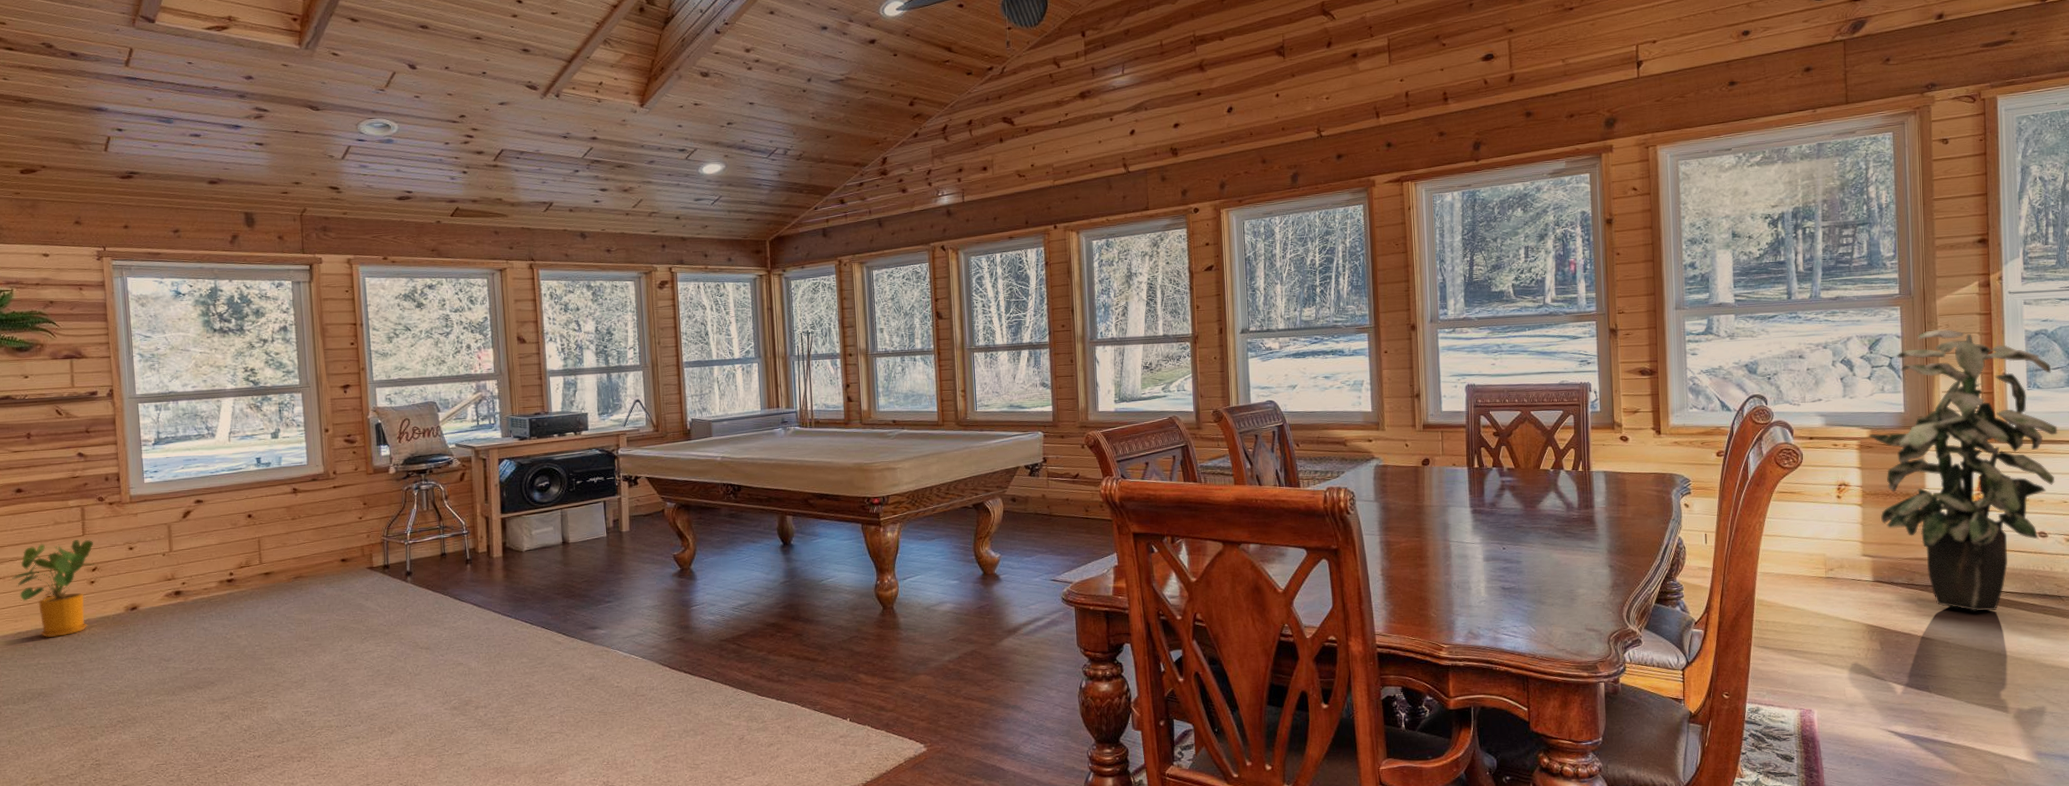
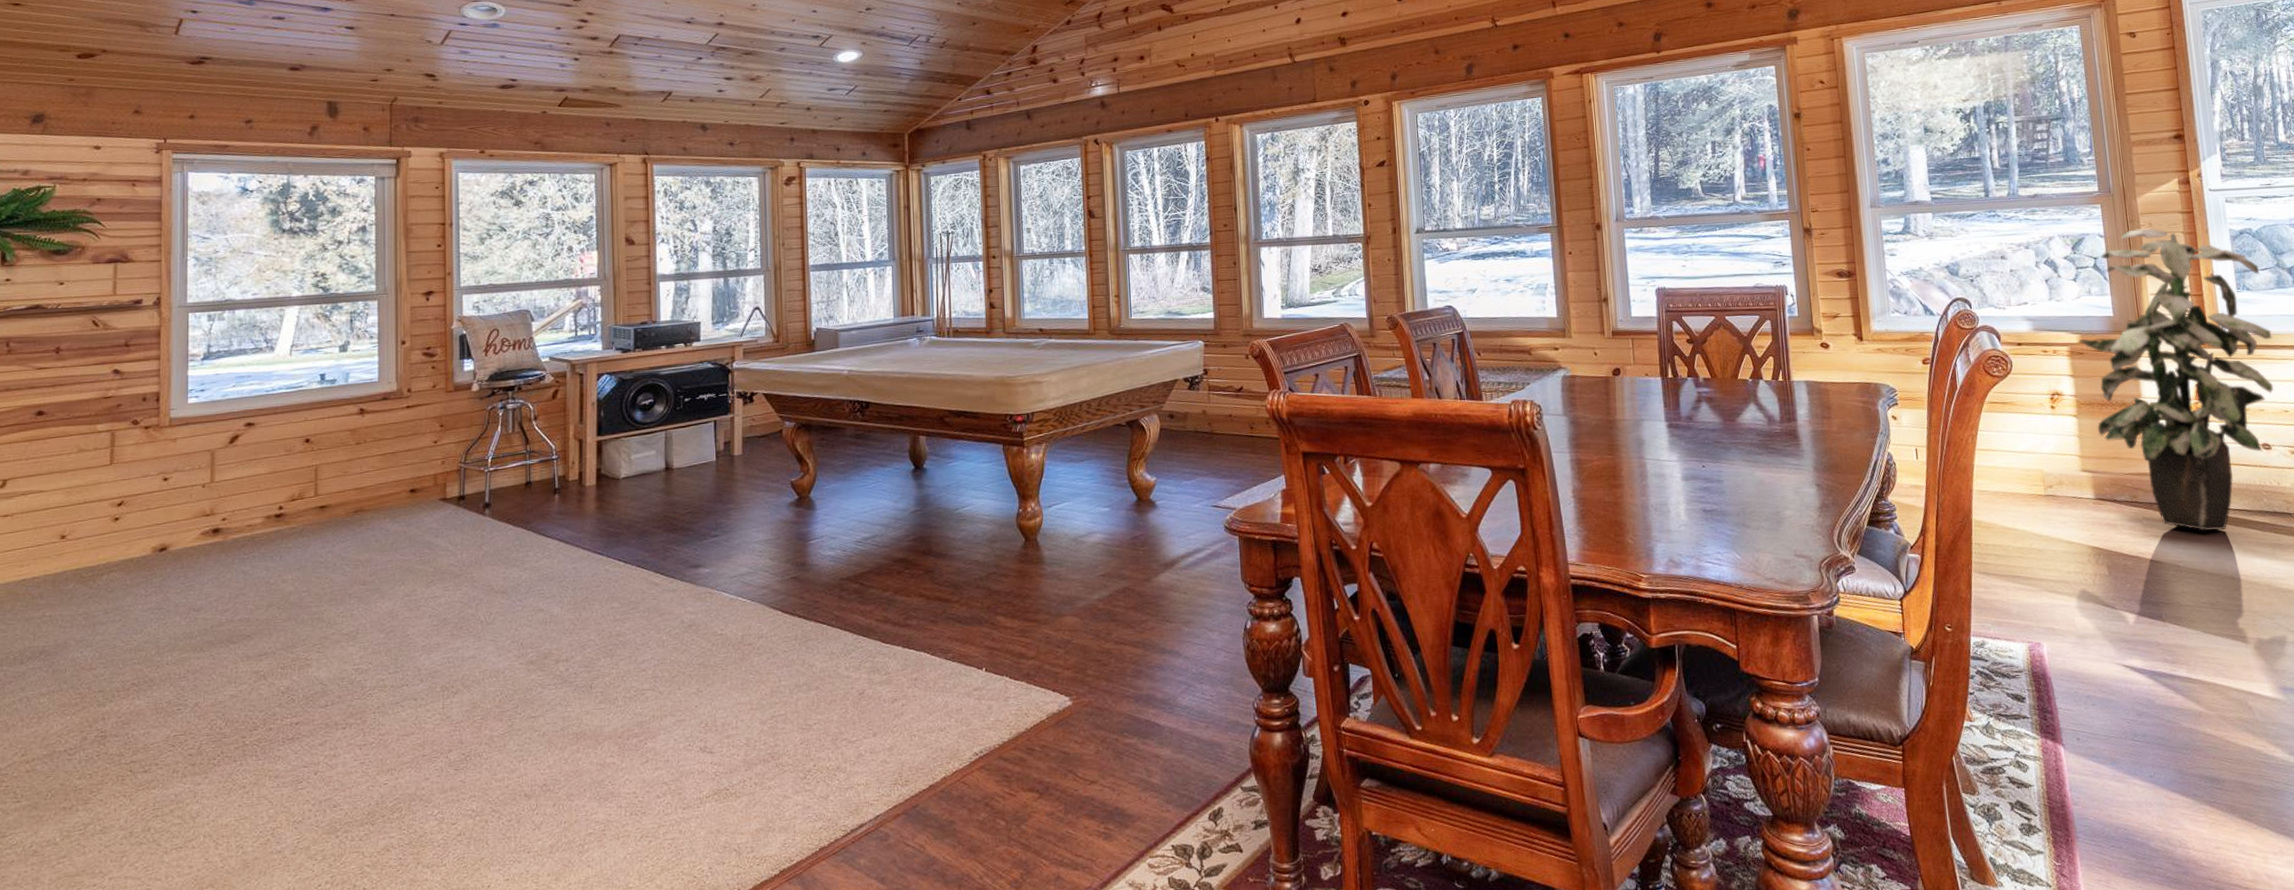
house plant: present [11,539,98,638] -> none [21,469,125,585]

